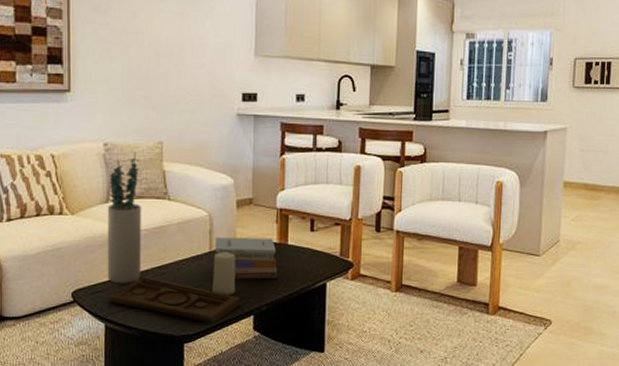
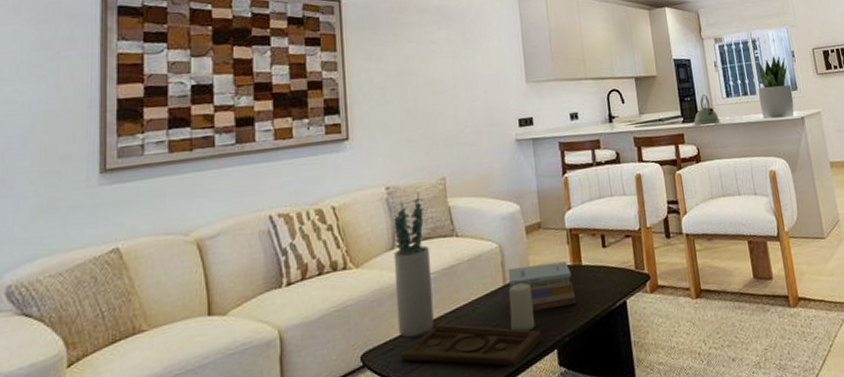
kettle: none [426,93,455,126] -> present [694,94,721,126]
planter: none [501,60,542,130] -> present [758,55,794,120]

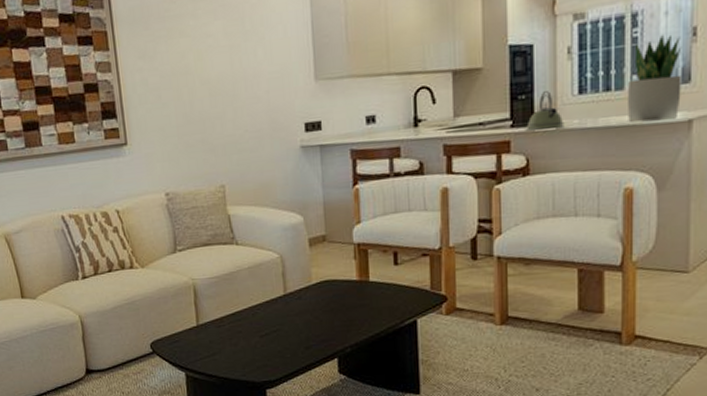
vase: present [393,191,434,339] -> none [175,198,216,334]
decorative tray: present [400,323,541,367] -> none [184,323,321,369]
books: present [507,261,577,312] -> none [288,276,361,322]
candle: present [509,282,536,332] -> none [289,293,316,339]

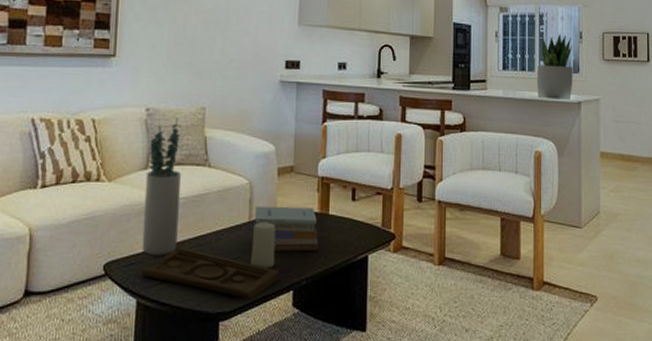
vase: none [175,198,216,334] -> present [142,117,182,256]
decorative tray: none [184,323,321,369] -> present [140,247,279,300]
books: none [288,276,361,322] -> present [254,206,319,252]
candle: none [289,293,316,339] -> present [251,221,276,269]
kettle: present [526,91,564,131] -> none [464,64,492,96]

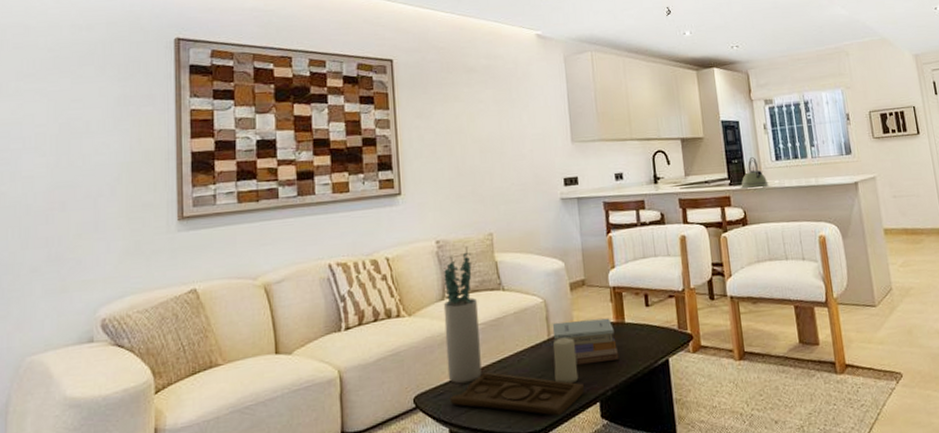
kettle: none [464,64,492,96] -> present [741,157,769,189]
planter: present [536,33,573,101] -> none [809,117,847,184]

